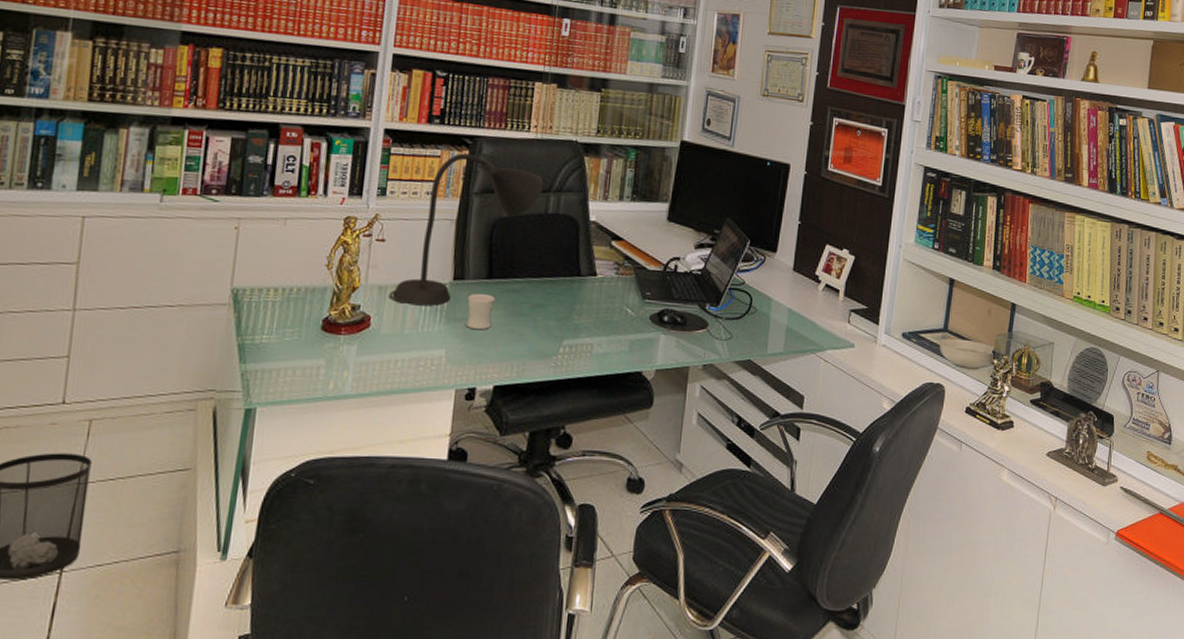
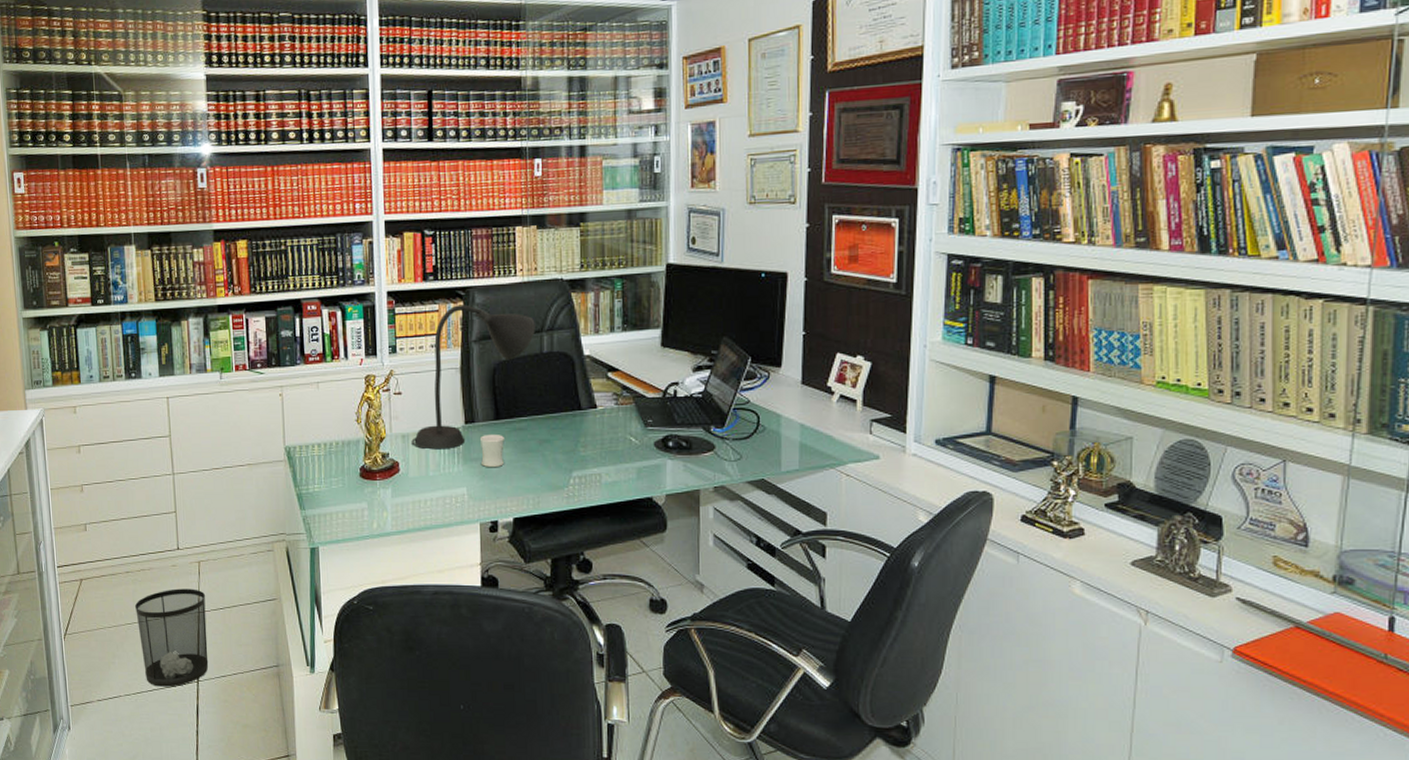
bowl: present [938,338,996,370] -> none [981,441,1056,474]

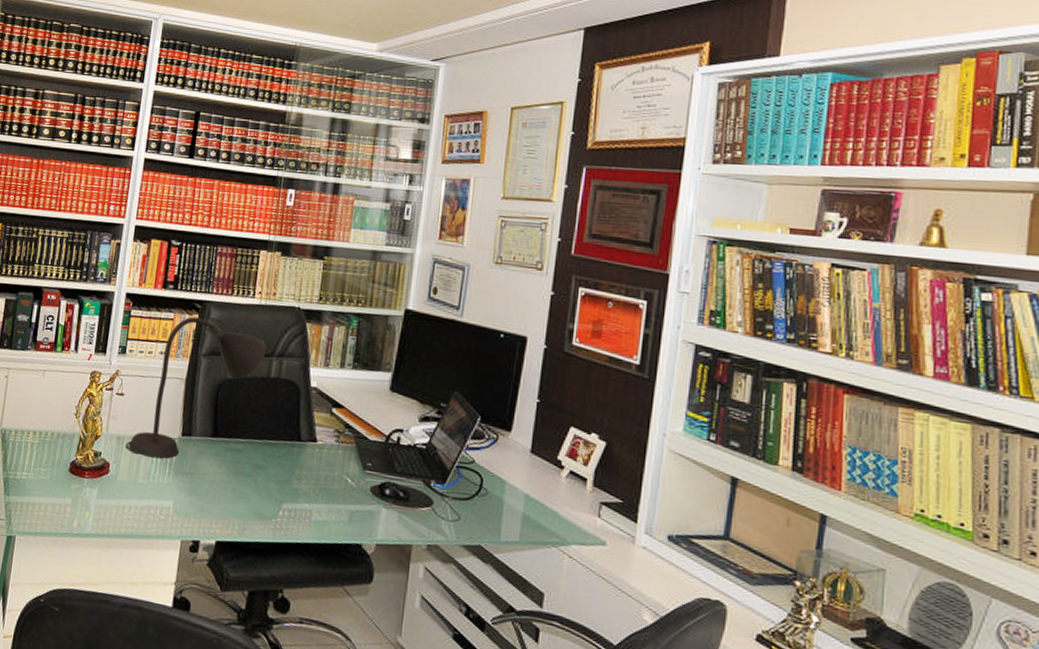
mug: present [479,433,504,468] -> none [192,450,219,486]

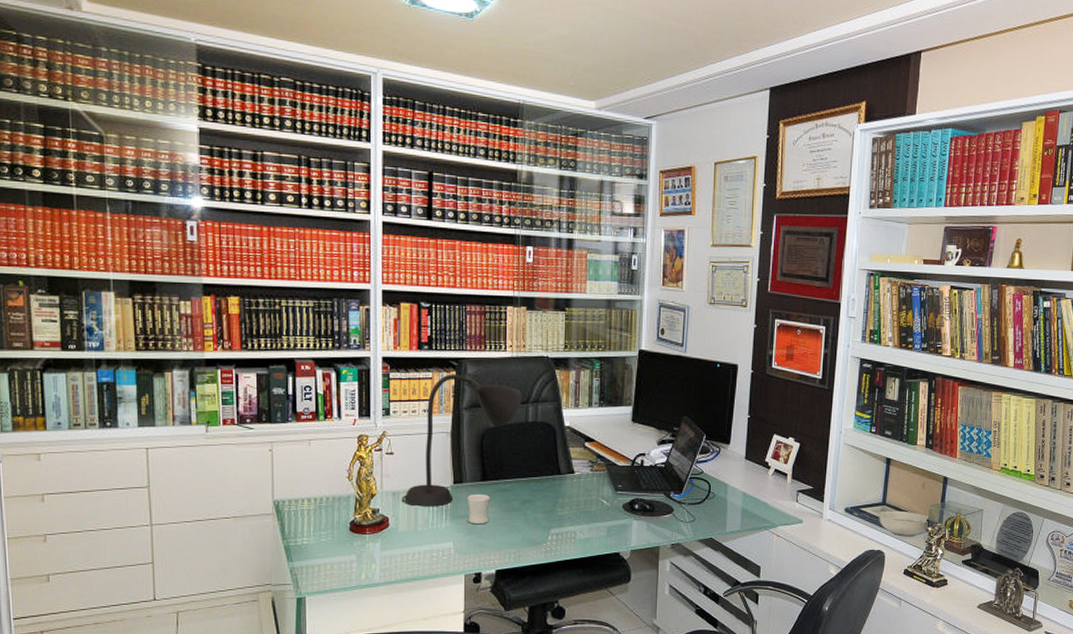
mug: none [192,450,219,486] -> present [467,493,490,525]
bowl: none [717,547,798,591] -> present [878,510,930,537]

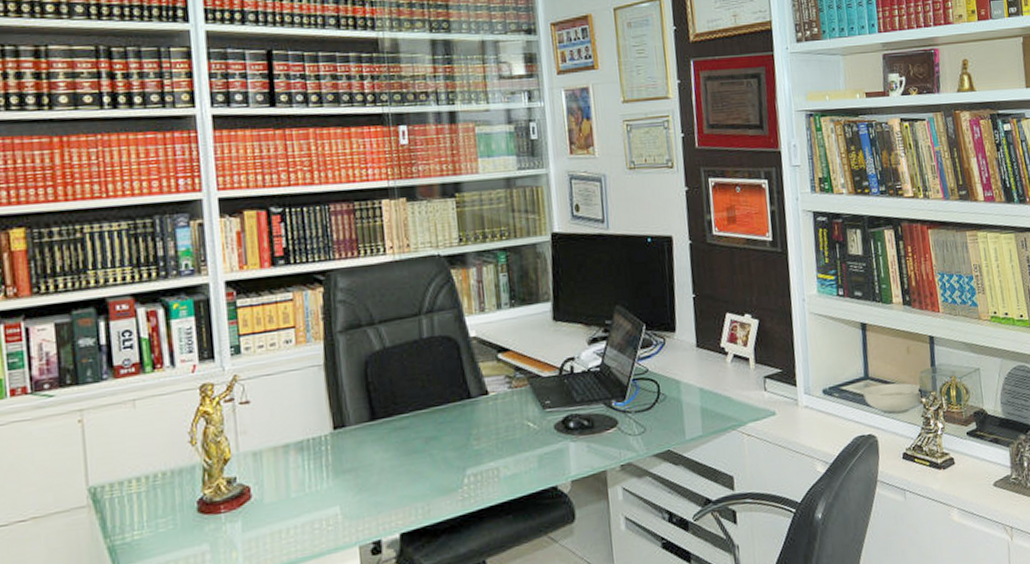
desk lamp: present [402,374,522,507] -> none [265,290,413,467]
mug: present [467,493,490,525] -> none [352,437,384,479]

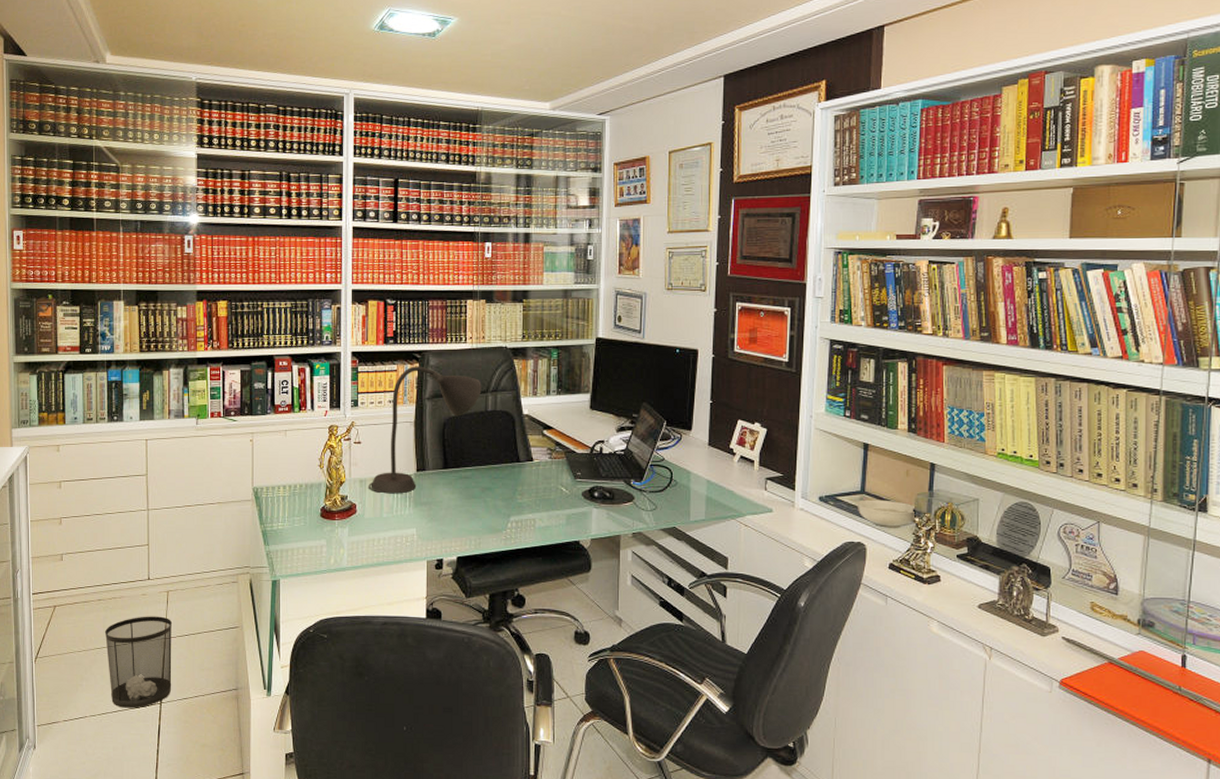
desk lamp: none [265,290,413,467] -> present [368,366,482,494]

